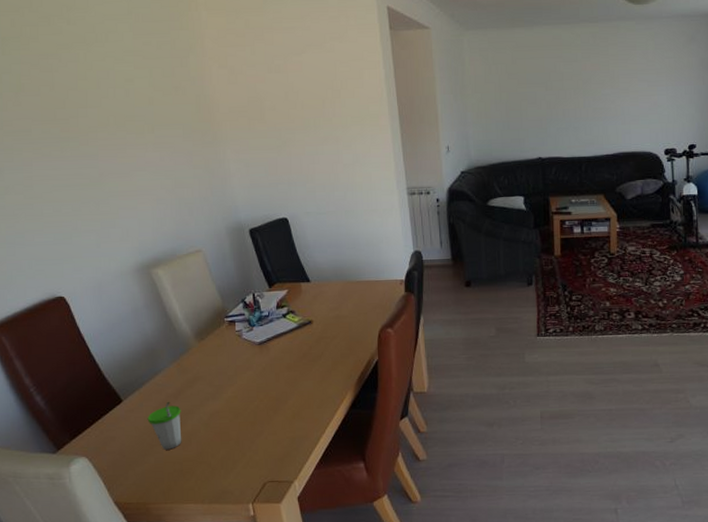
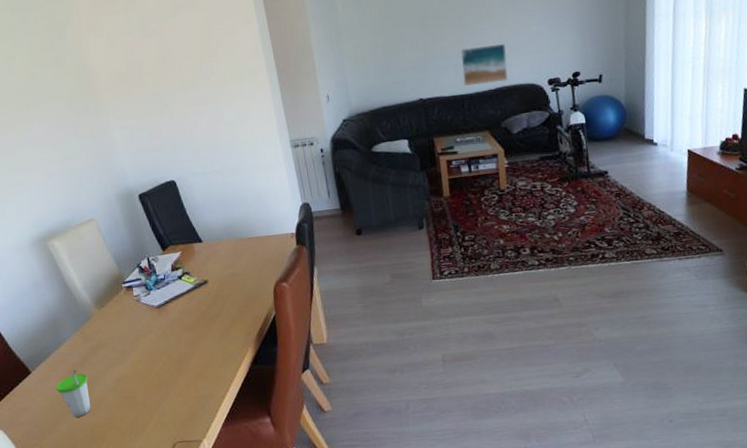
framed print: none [581,111,627,149] -> present [460,44,508,86]

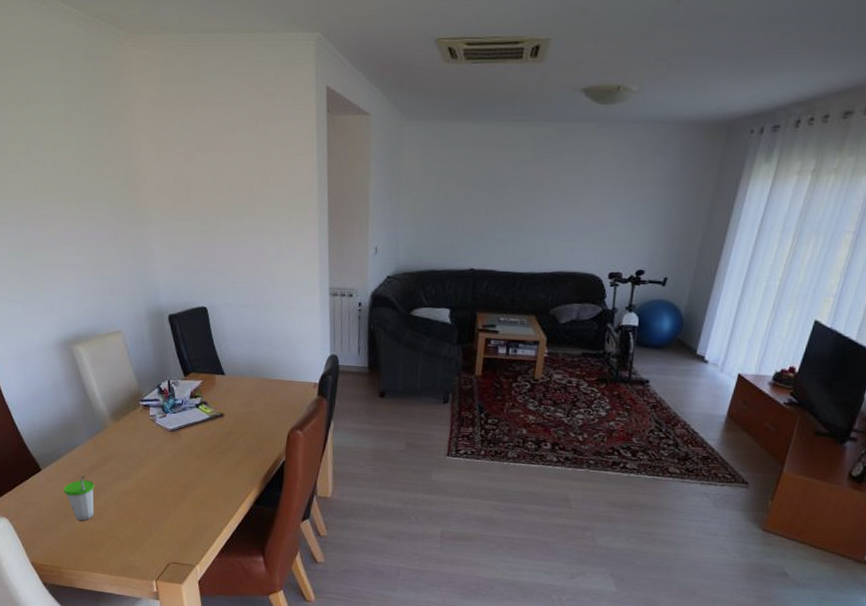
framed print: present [460,44,508,86] -> none [519,222,572,267]

